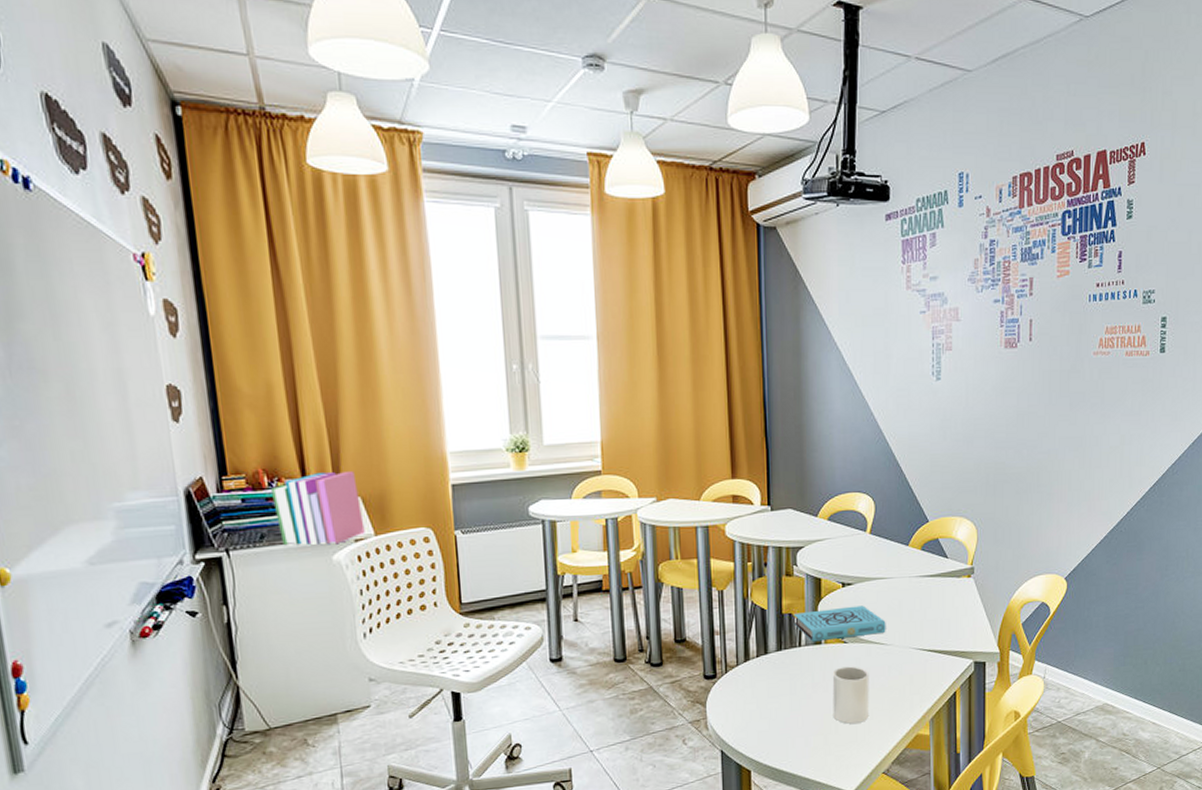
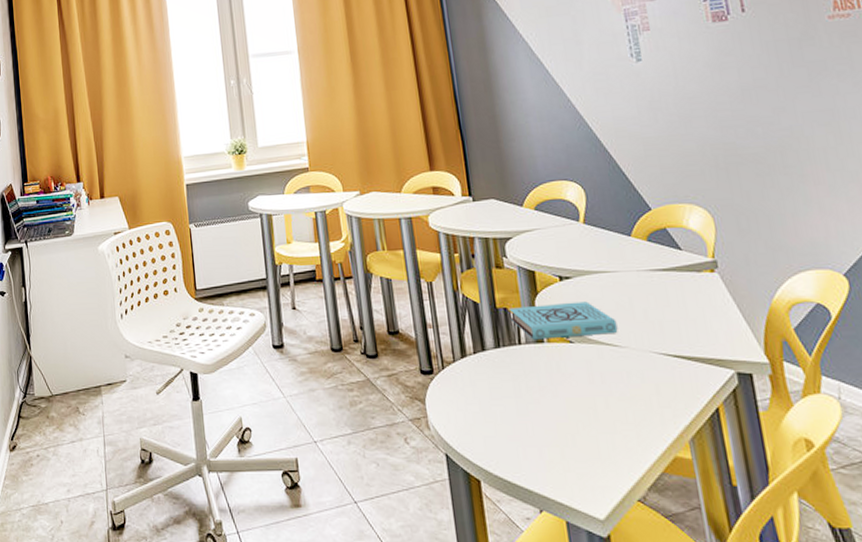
books: present [271,470,365,546] -> none [56,175,122,238]
cup: present [832,666,869,725] -> none [560,369,612,438]

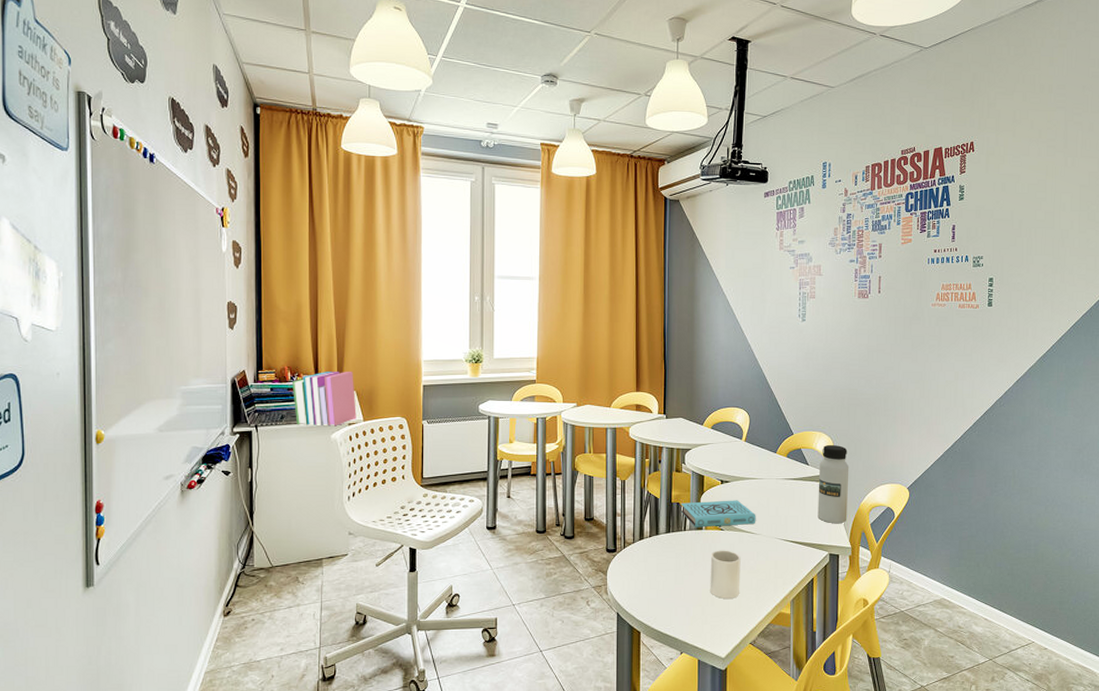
books: none [56,175,122,238] -> present [293,371,357,425]
cup: none [560,369,612,438] -> present [710,550,741,600]
water bottle: none [697,219,756,330] -> present [817,444,849,524]

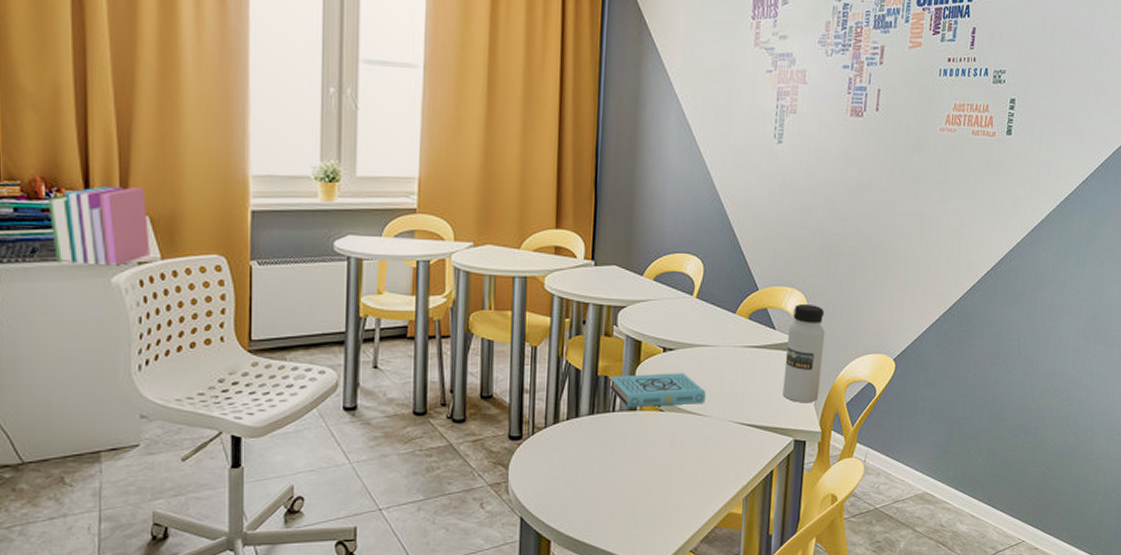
cup: present [710,550,741,600] -> none [642,436,684,498]

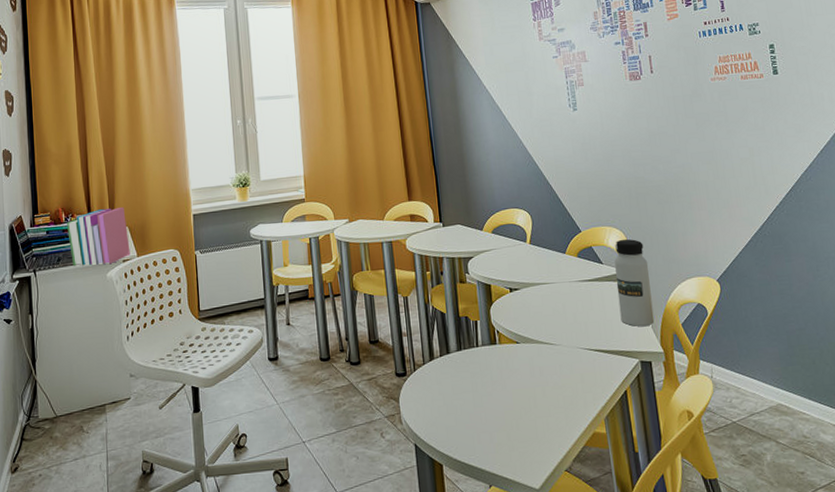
book: present [609,373,706,408] -> none [469,308,554,343]

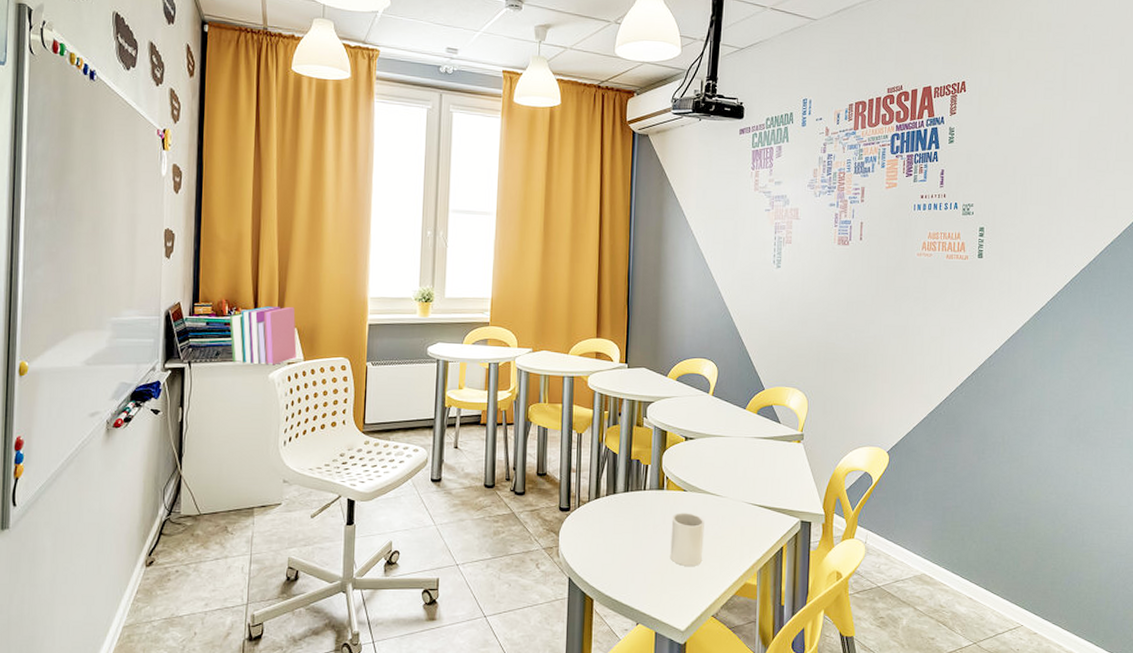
cup: none [508,365,547,421] -> present [670,513,705,567]
water bottle: present [614,239,655,327] -> none [789,401,825,489]

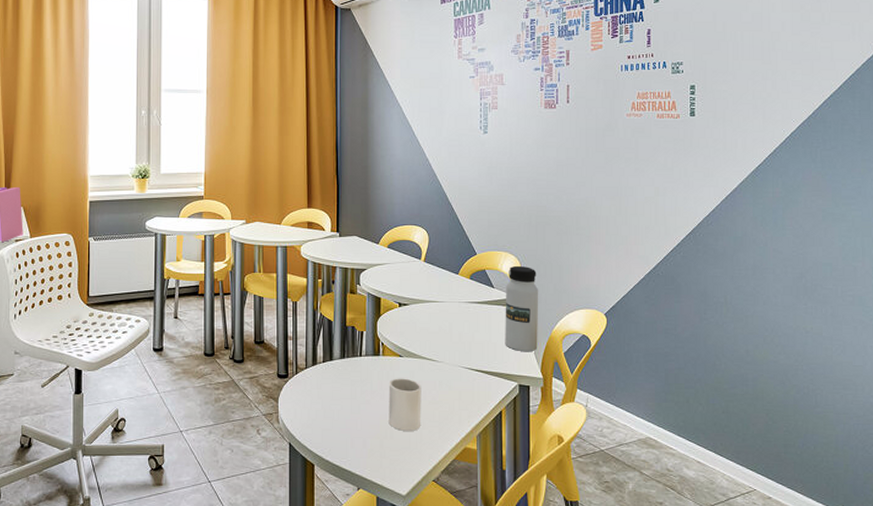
water bottle: none [789,401,825,489] -> present [505,265,539,352]

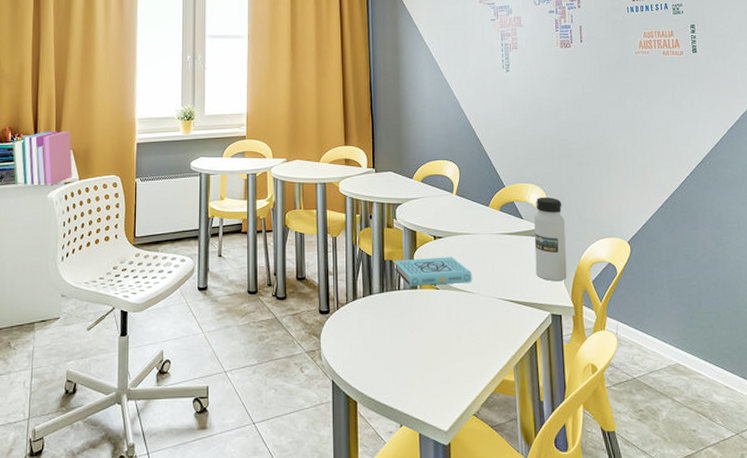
book: none [356,324,437,353] -> present [393,257,472,287]
cup: present [388,378,421,432] -> none [427,311,460,366]

